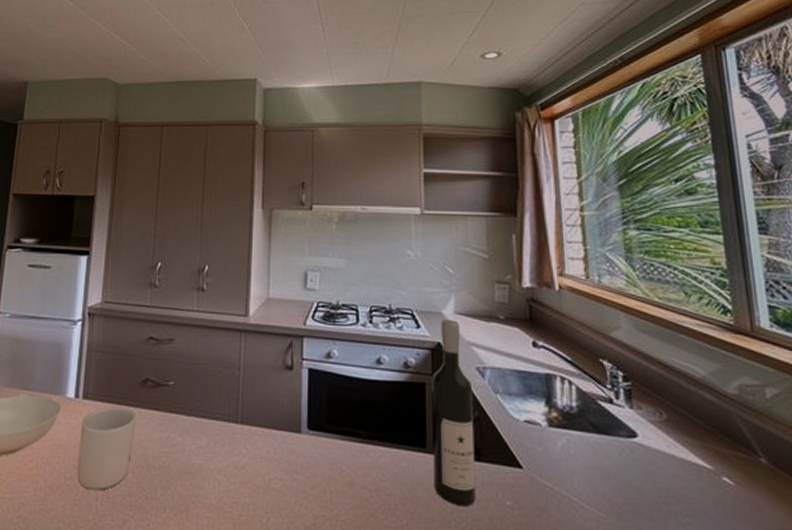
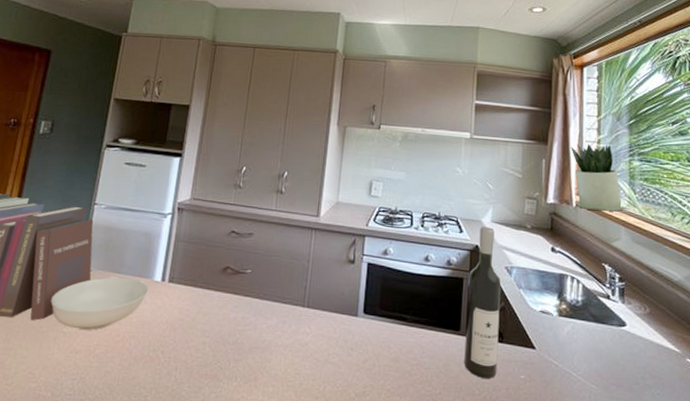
mug: present [77,406,137,491] -> none [159,289,216,362]
planter: none [546,212,626,295] -> present [571,144,628,212]

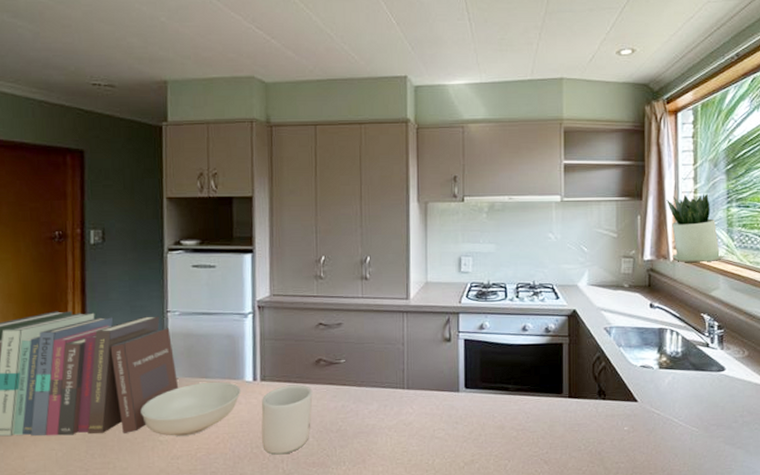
mug: none [159,289,216,362] -> present [261,384,313,455]
bottle: present [464,227,501,379] -> none [568,291,601,435]

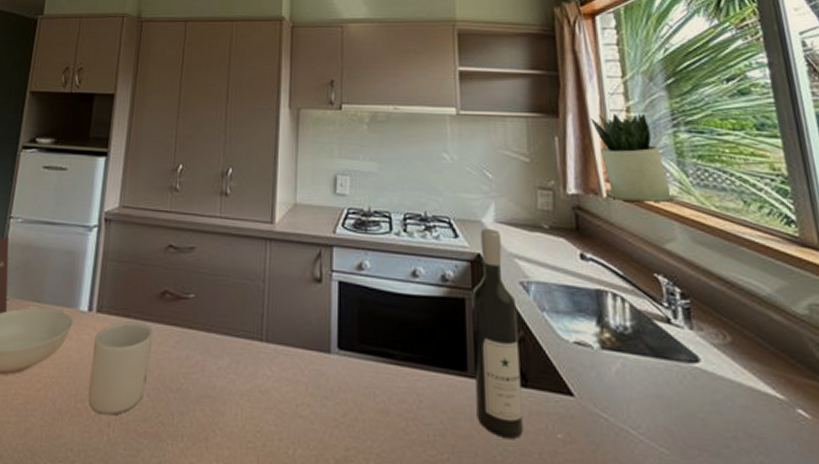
bottle: none [568,291,601,435] -> present [472,229,524,440]

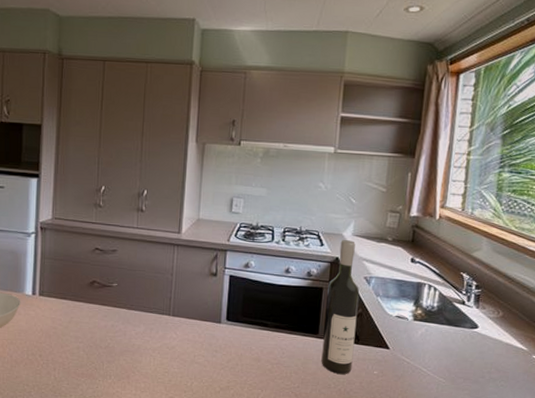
mug: present [88,321,154,416] -> none [37,302,86,364]
planter: present [590,113,679,203] -> none [438,156,492,224]

